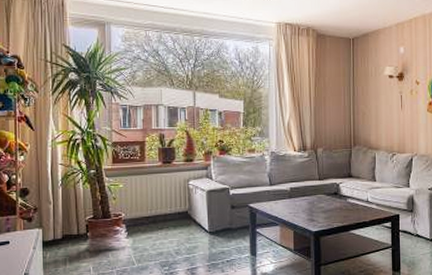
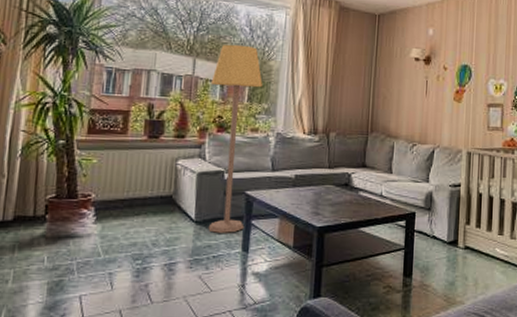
lamp: none [210,76,254,241] -> present [208,44,263,233]

